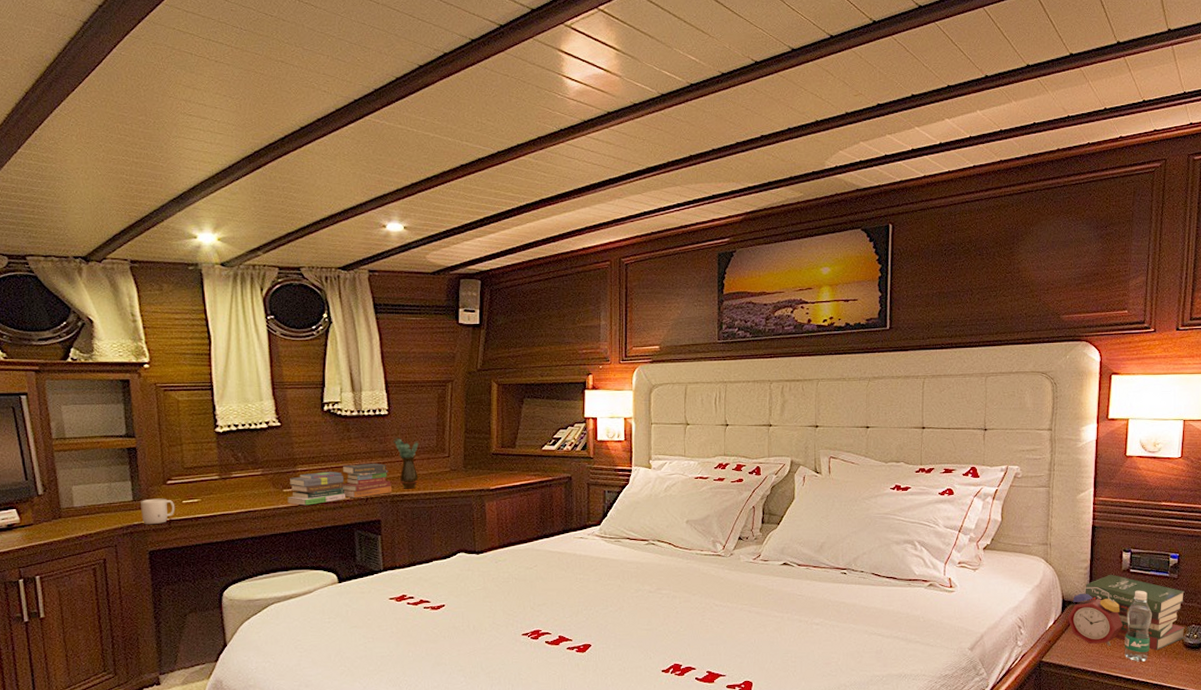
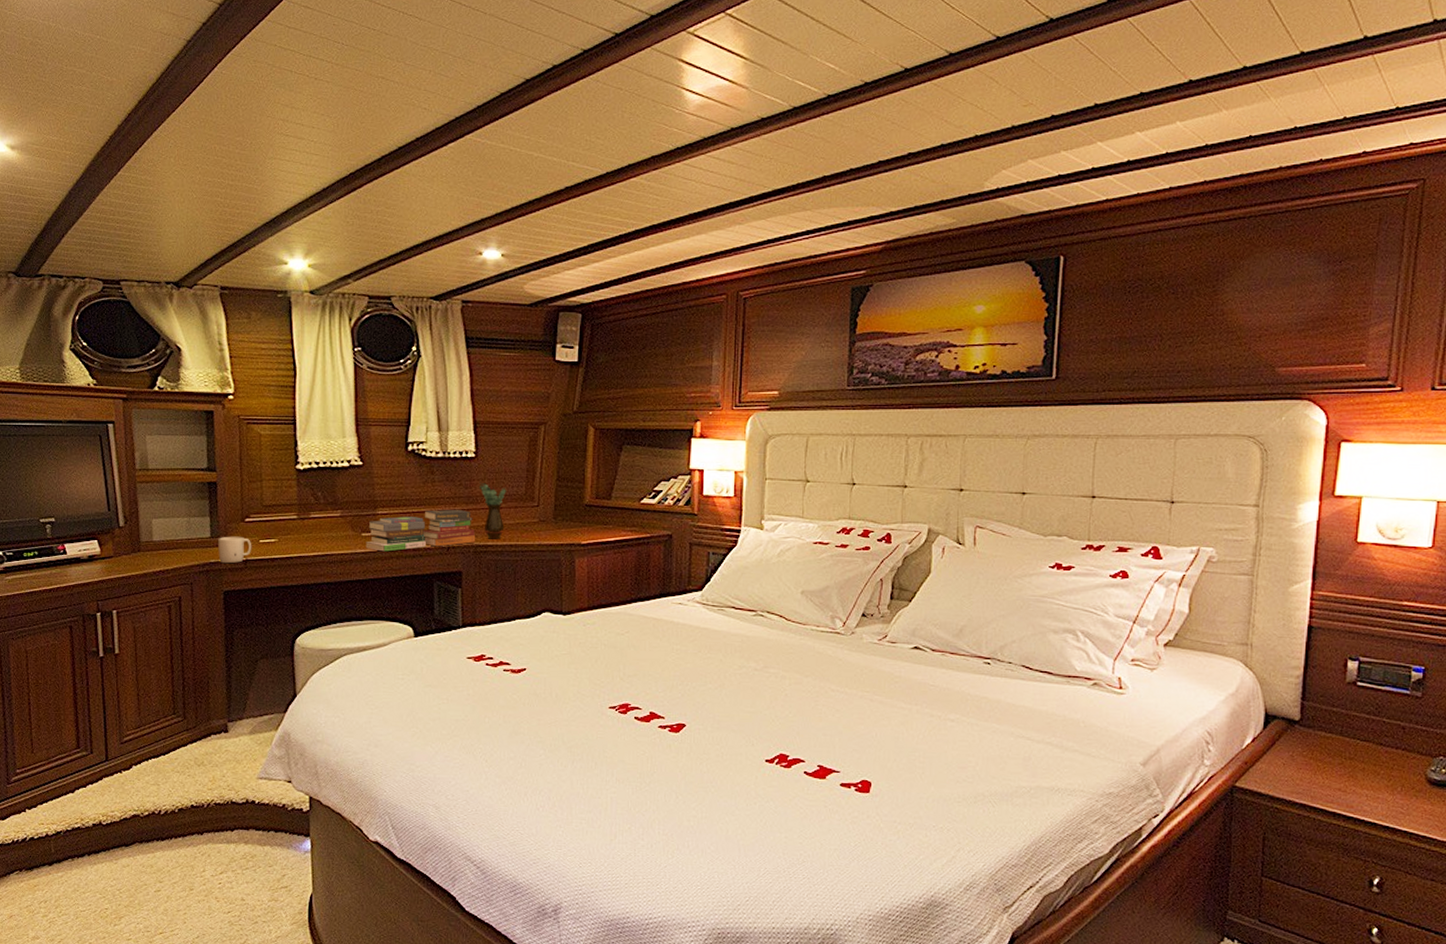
alarm clock: present [1067,586,1124,646] -> none [1270,699,1346,774]
books: present [1085,574,1186,651] -> none [1295,686,1431,785]
bottle: present [1124,590,1153,662] -> none [1345,708,1386,798]

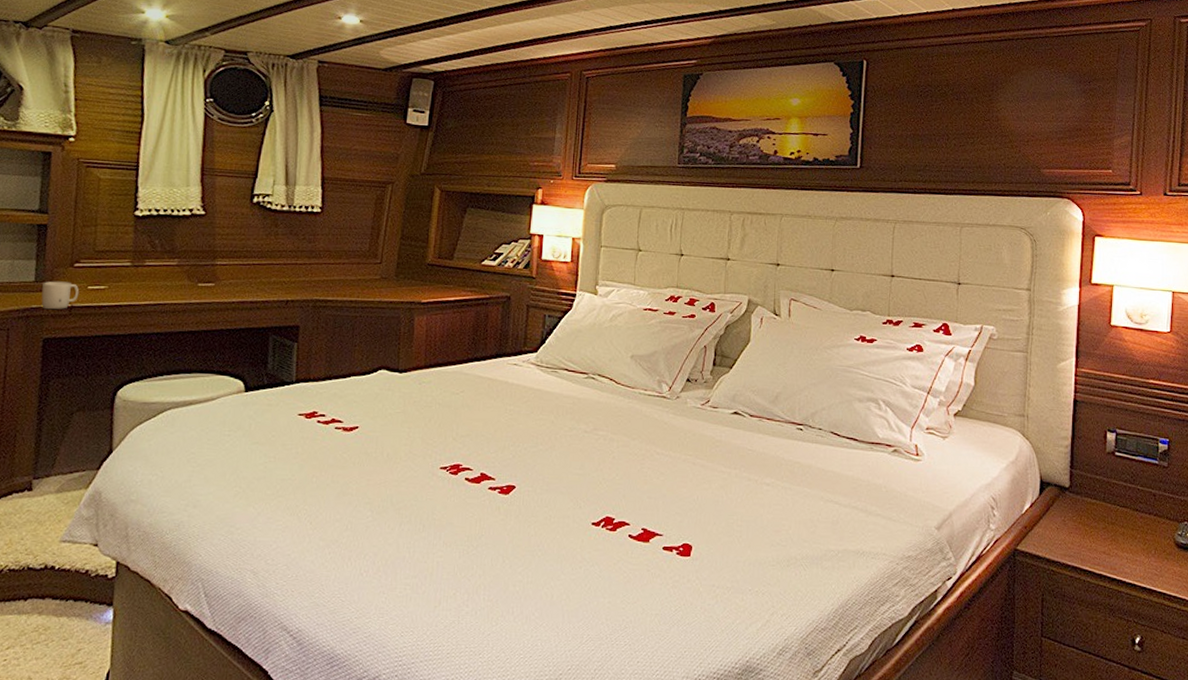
books: present [365,516,426,552] -> none [201,268,265,303]
books: present [423,509,475,547] -> none [262,262,316,300]
vase: present [479,482,506,539] -> none [323,237,350,295]

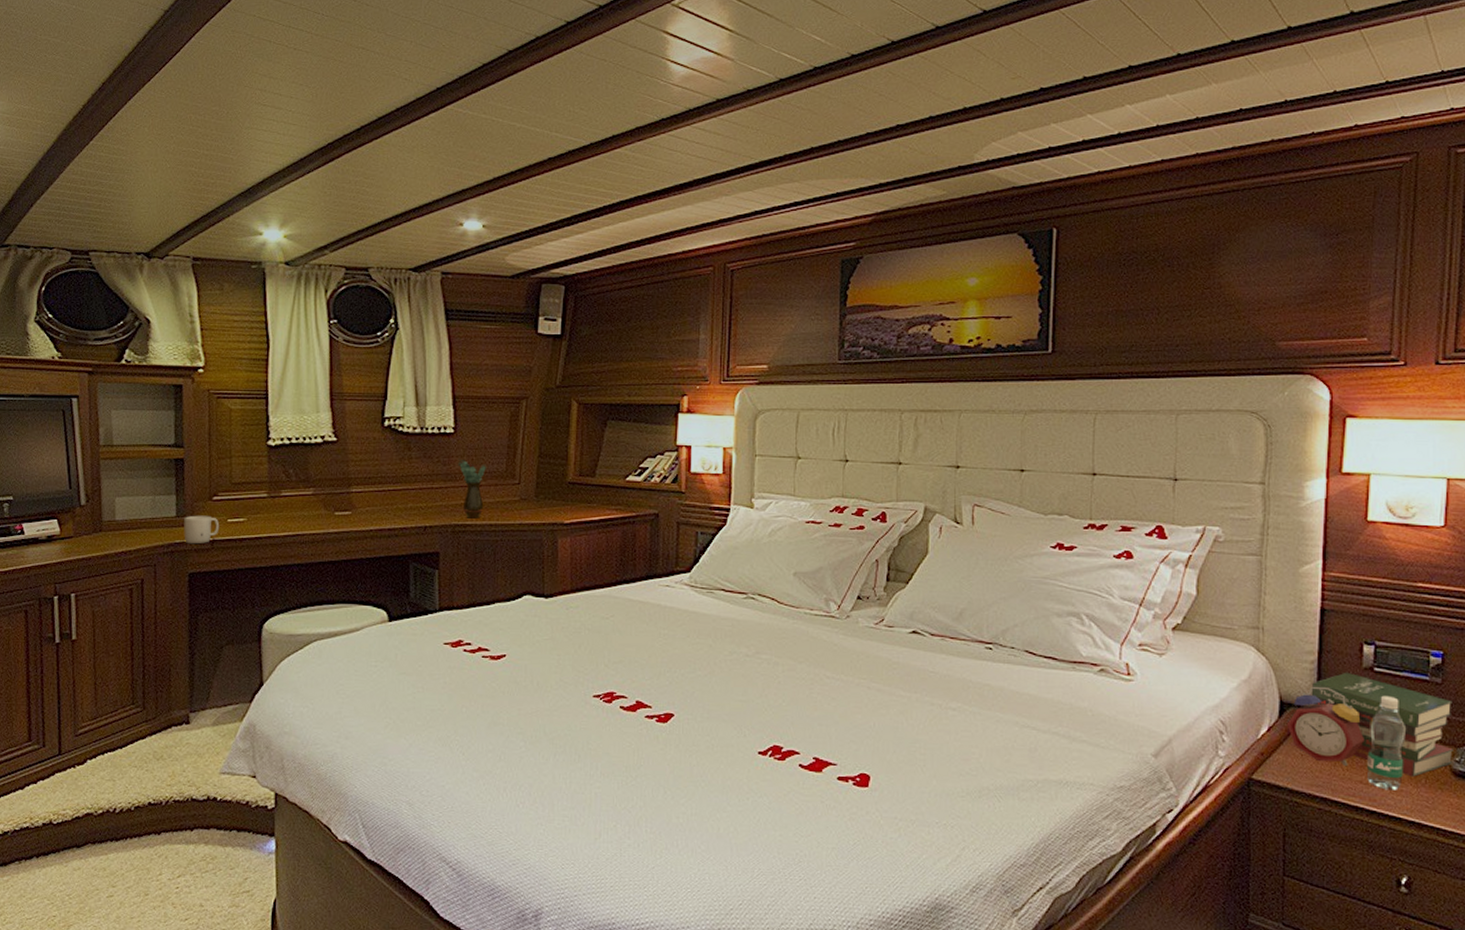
vase: none [323,237,350,295] -> present [458,459,486,519]
alarm clock: none [1045,467,1108,538] -> present [1286,686,1366,766]
books: none [1065,455,1178,548] -> present [1311,672,1455,777]
bottle: none [1108,476,1141,560] -> present [1366,695,1407,790]

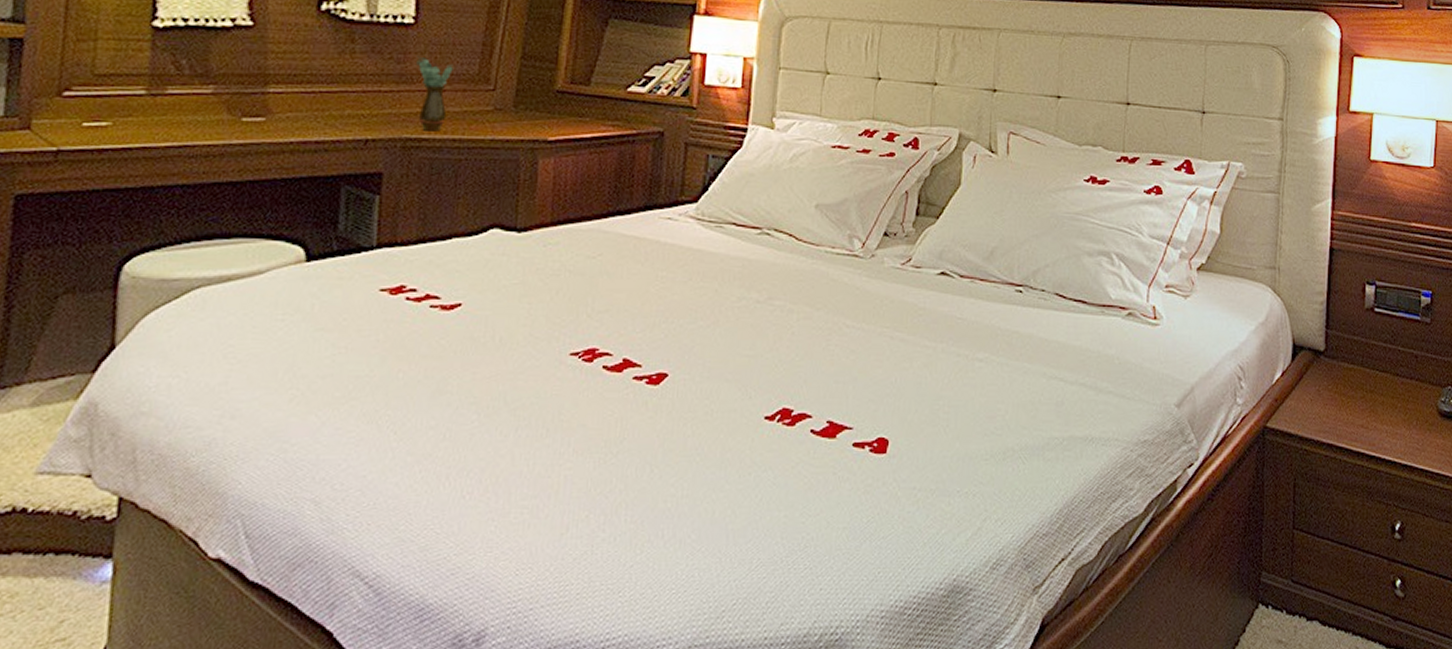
mug: present [183,515,220,544] -> none [12,115,70,156]
alarm clock: present [1286,686,1366,766] -> none [1298,328,1367,410]
books: present [1311,672,1455,777] -> none [1320,312,1441,419]
bottle: present [1366,695,1407,790] -> none [1367,336,1401,433]

